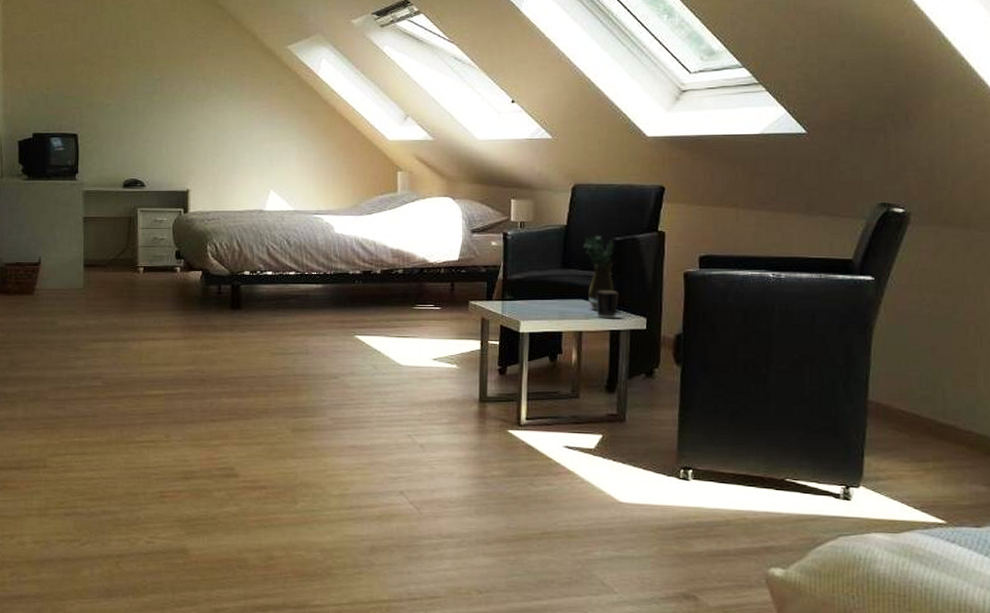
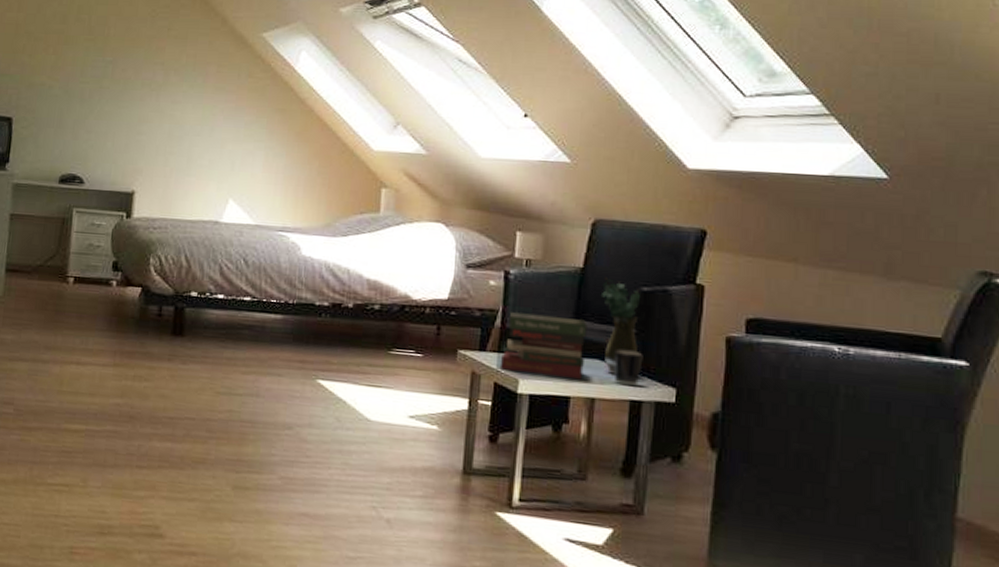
books: none [504,266,573,317] -> present [499,312,588,380]

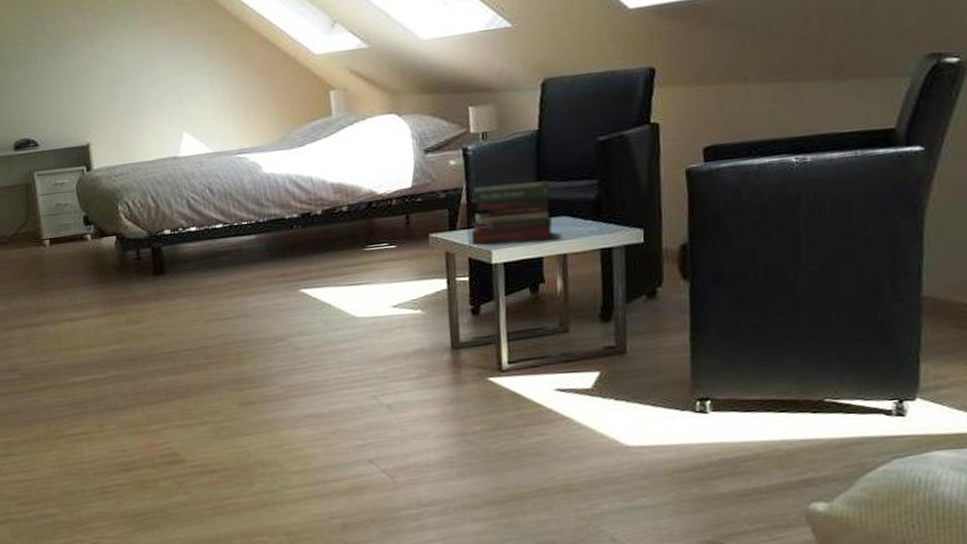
vase: present [602,278,641,376] -> none [559,135,603,229]
mug: present [614,350,643,385] -> none [580,201,608,236]

